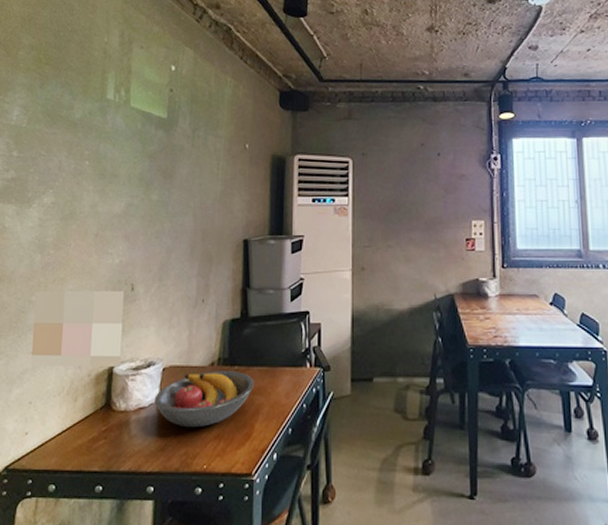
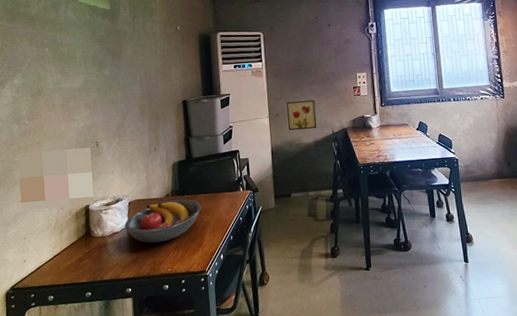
wall art: none [376,251,415,291] -> present [287,99,317,131]

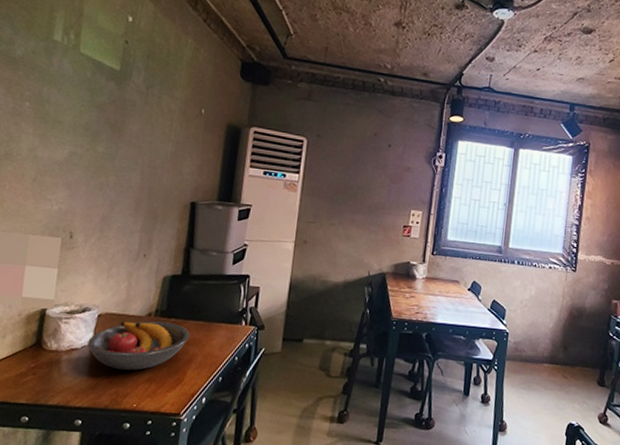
wall art: present [287,99,317,131] -> none [316,228,355,267]

